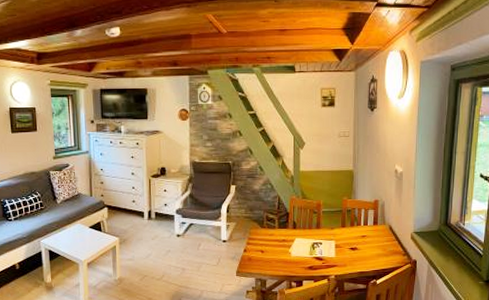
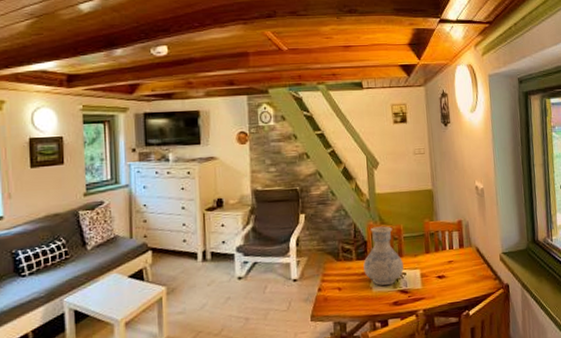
vase: none [284,200,320,252] -> present [363,226,404,286]

